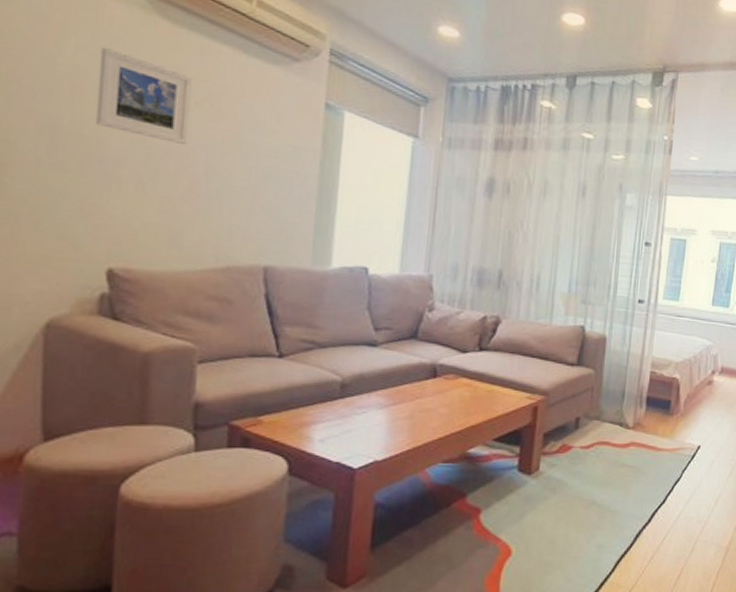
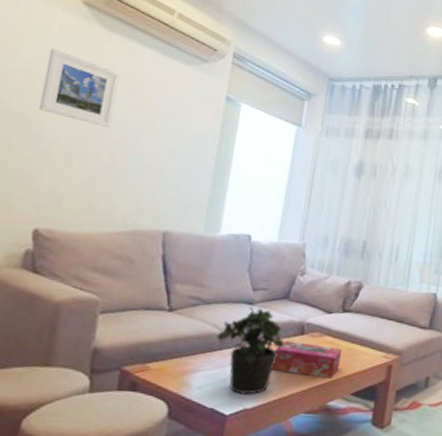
potted plant: none [337,349,415,446] -> present [217,307,285,395]
tissue box: none [403,385,482,424] -> present [272,341,343,379]

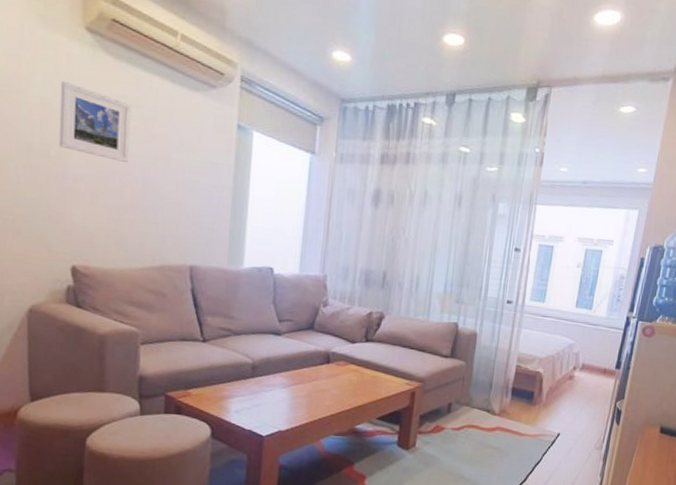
potted plant: present [217,307,285,395] -> none [249,338,312,418]
tissue box: present [272,341,343,379] -> none [302,369,367,404]

